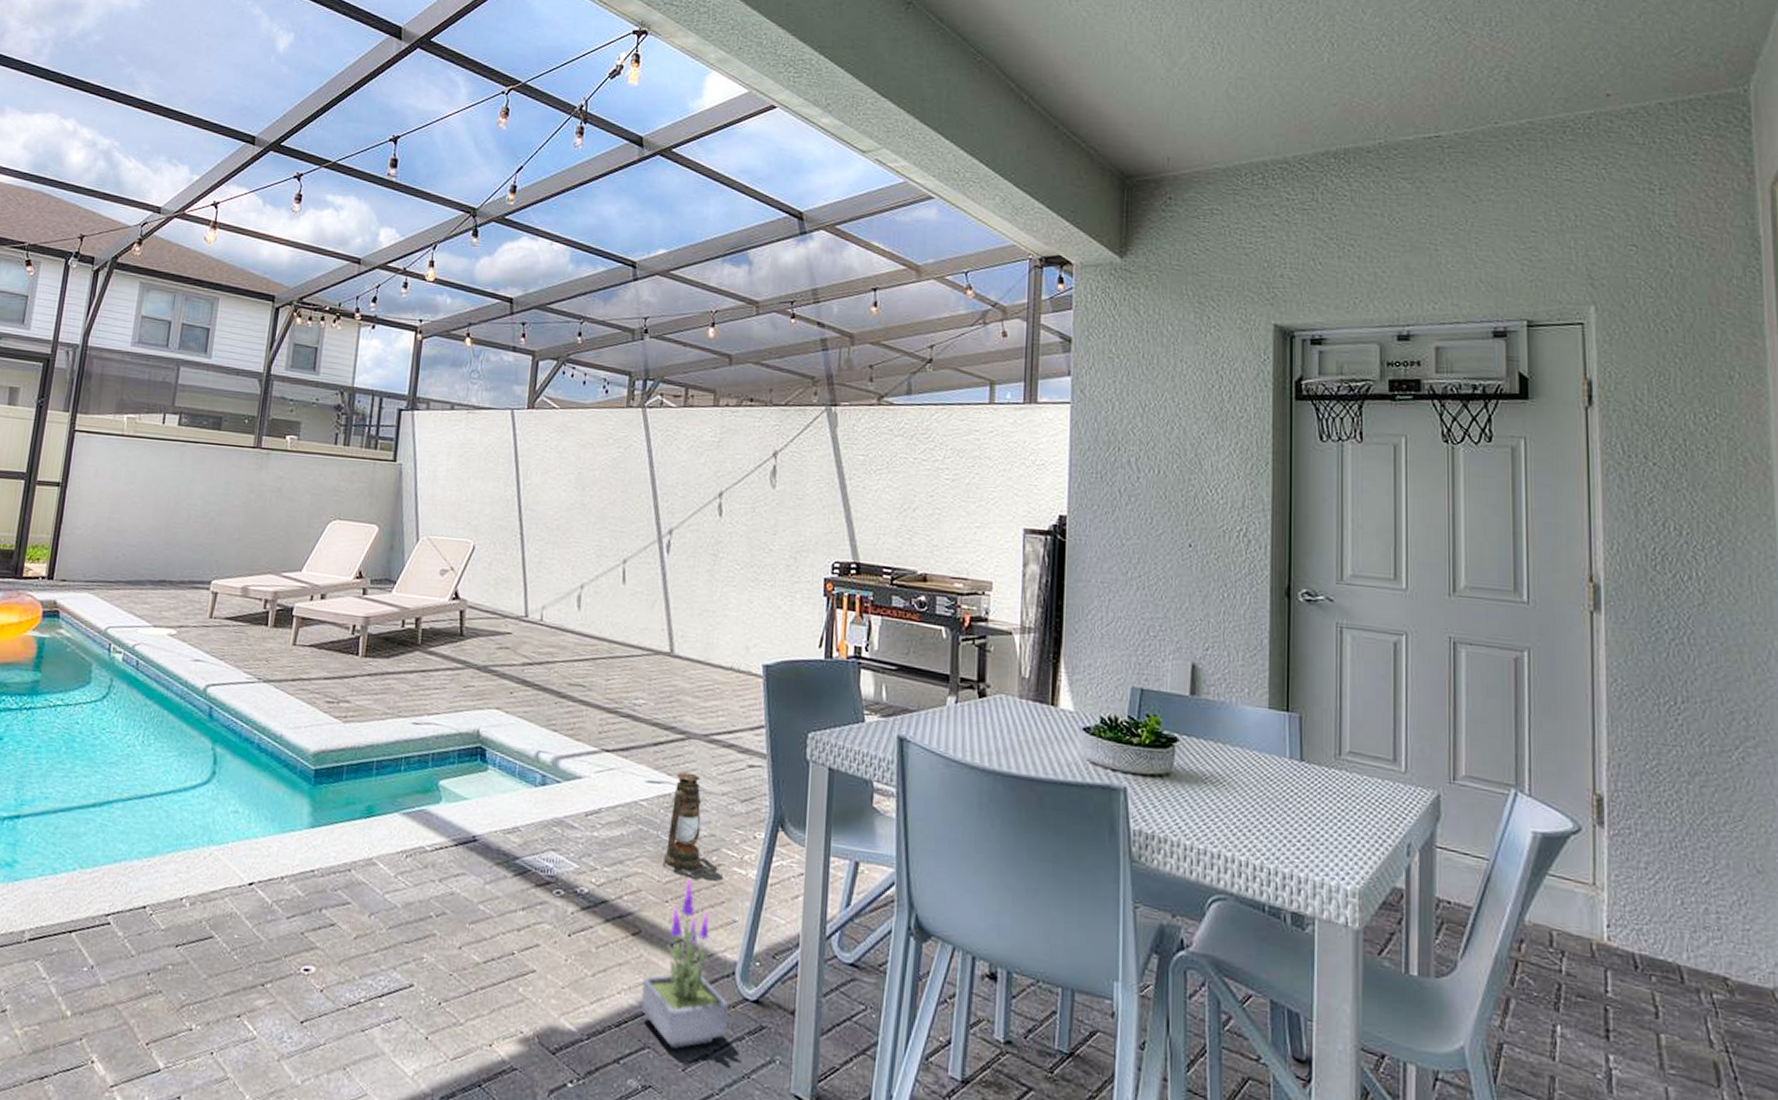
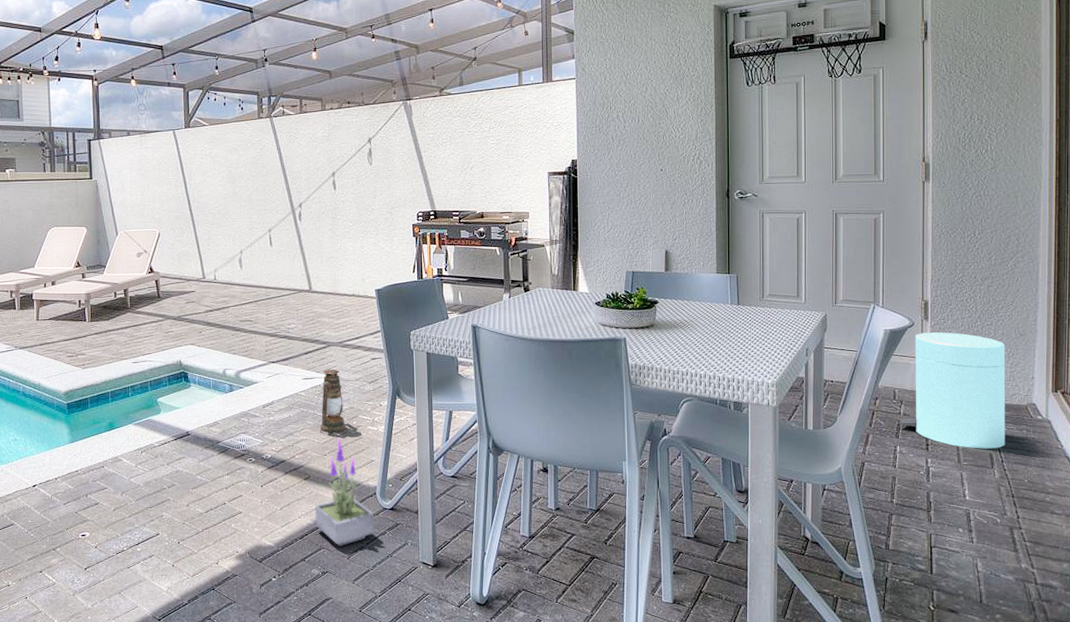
trash can: none [1559,845,1740,1055] -> present [899,332,1006,449]

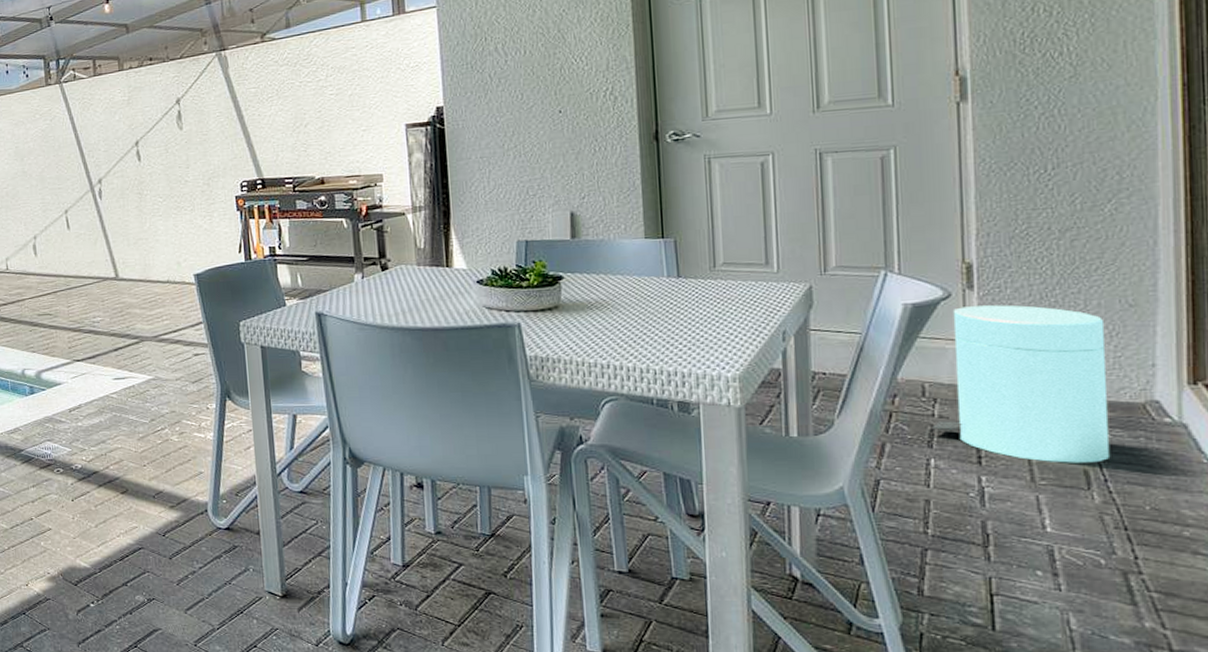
lantern: present [313,369,346,433] -> none [128,367,168,440]
potted plant: present [314,438,374,546] -> none [135,446,207,570]

